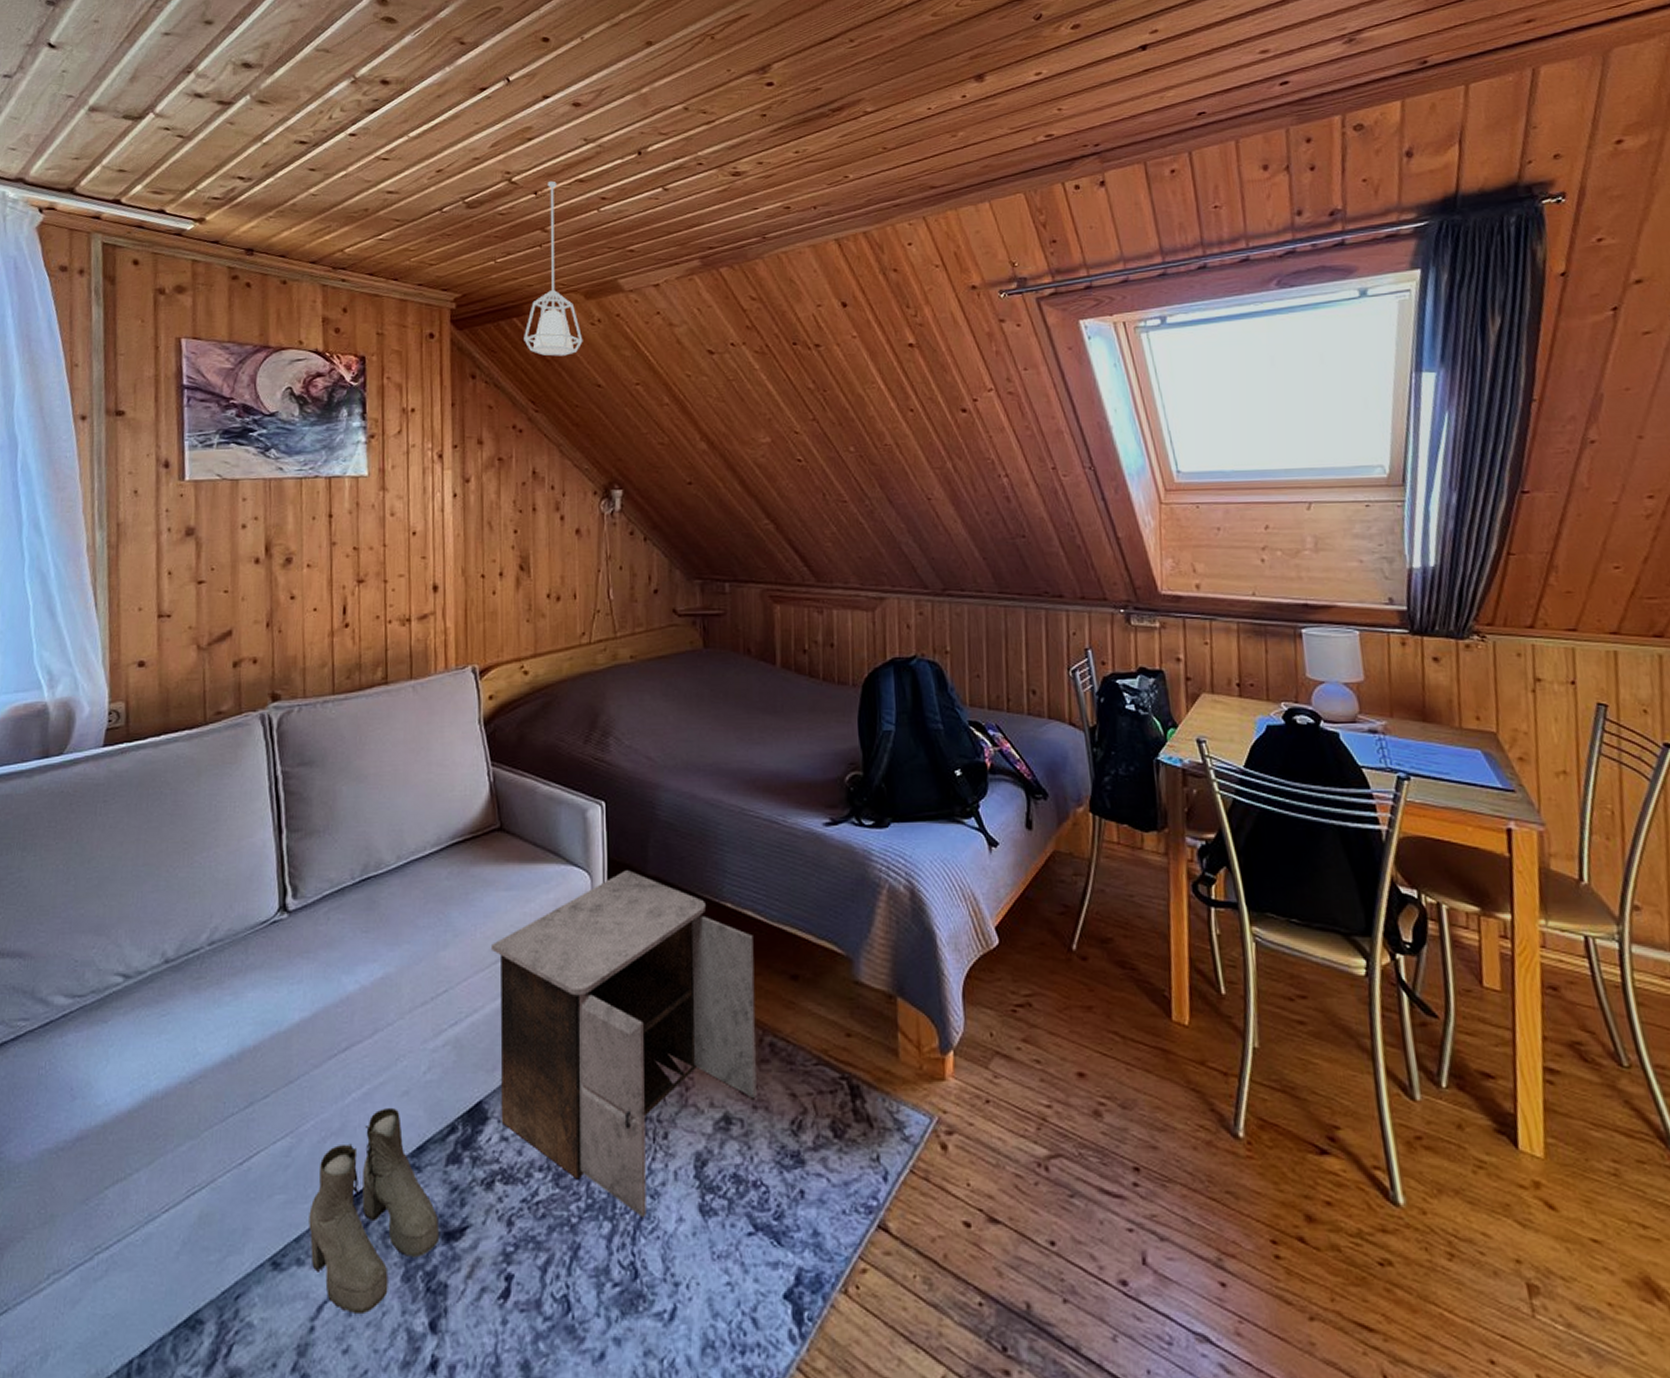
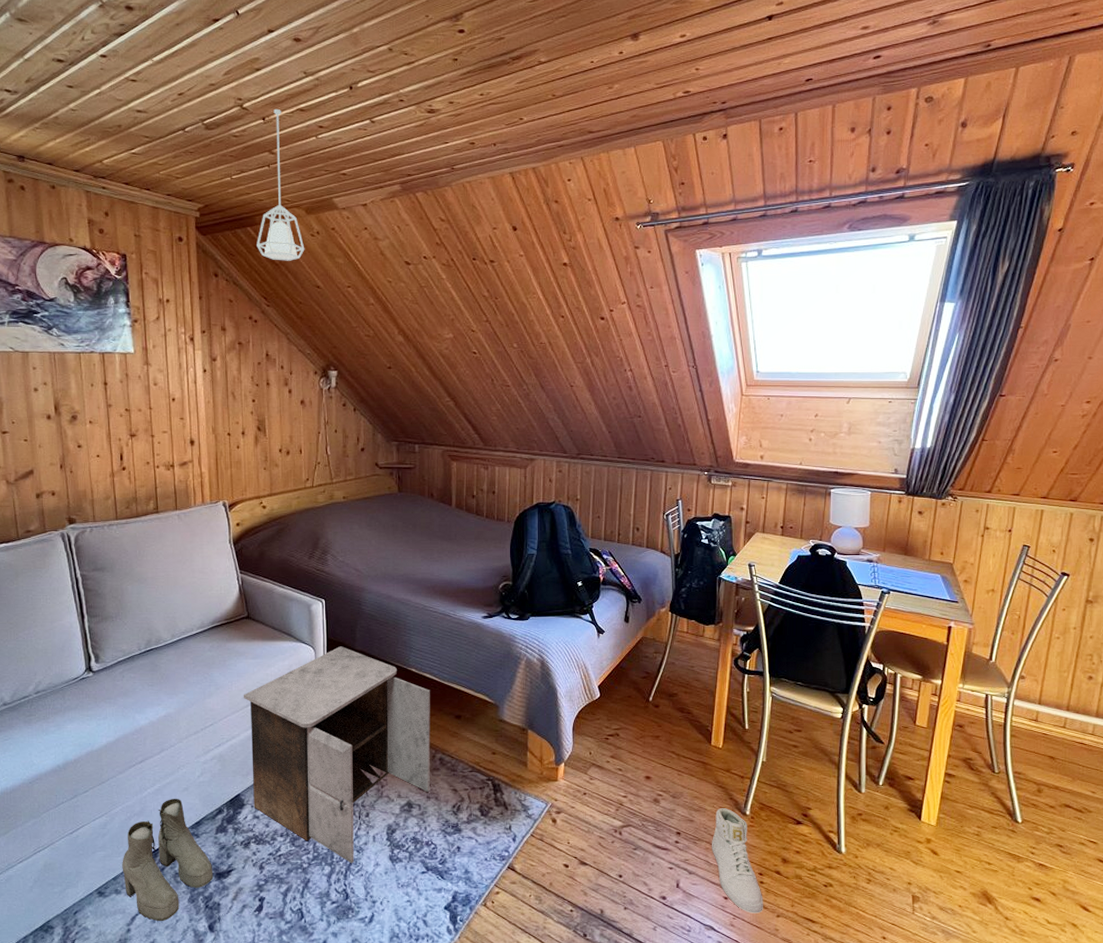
sneaker: none [1190,1126,1286,1313] -> present [712,808,763,913]

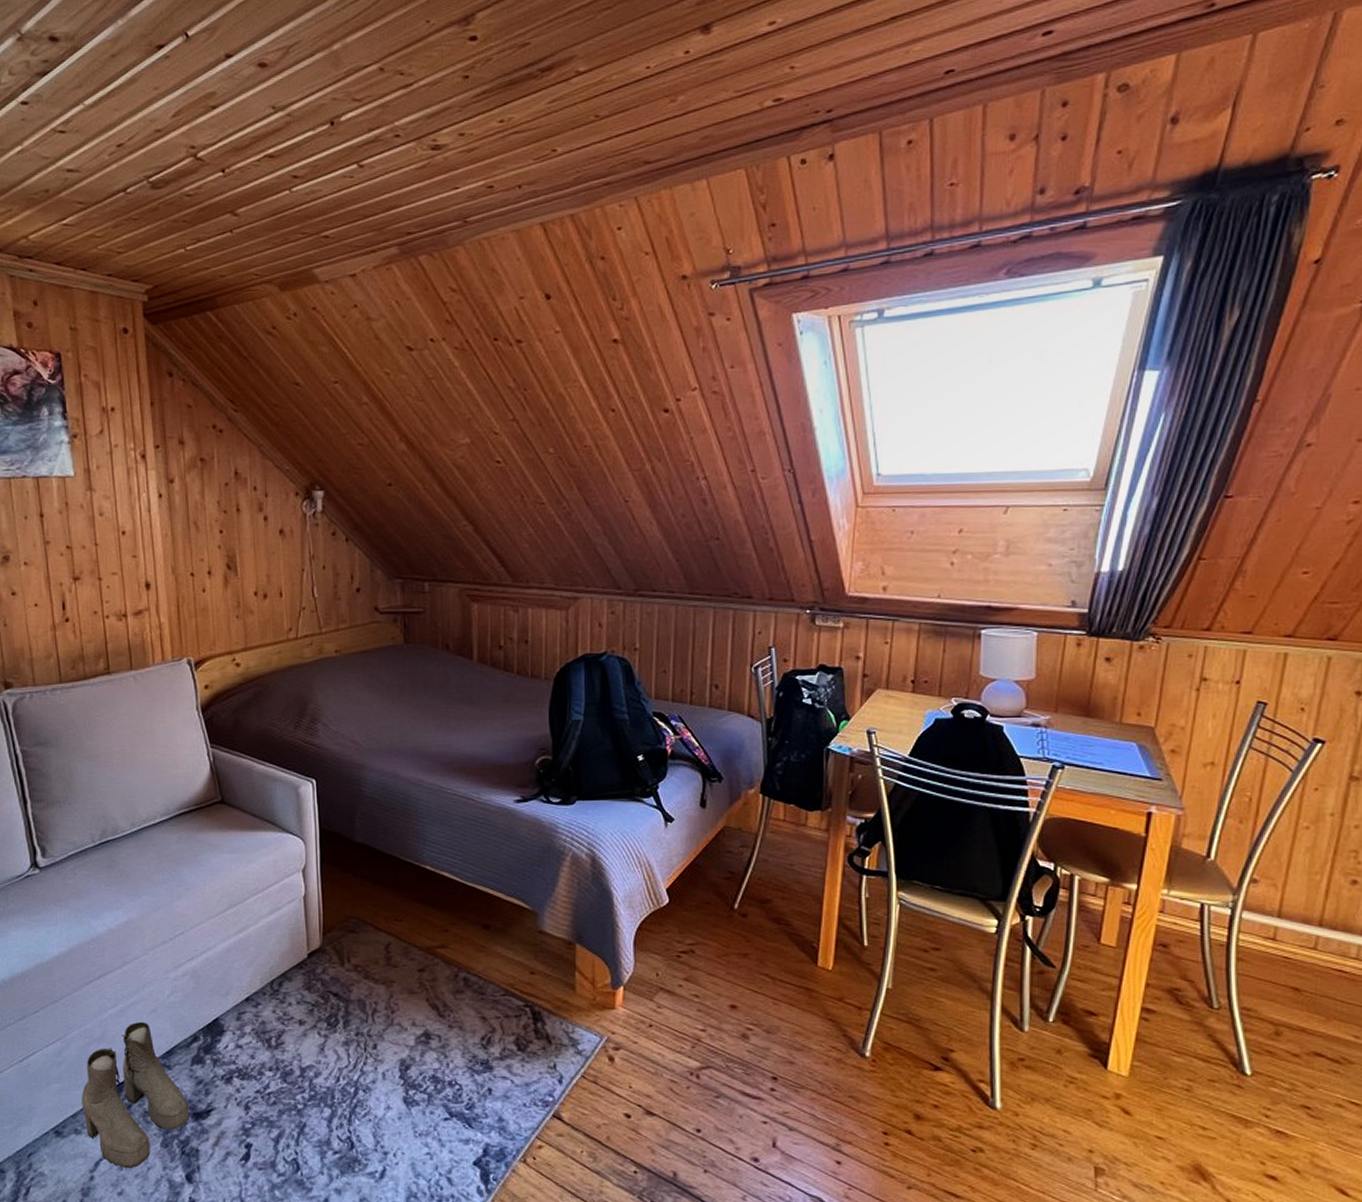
nightstand: present [243,646,431,864] -> none [218,838,452,1106]
pendant lamp: present [256,108,305,261] -> none [219,156,280,353]
sneaker: present [712,808,763,913] -> none [819,1047,889,1183]

